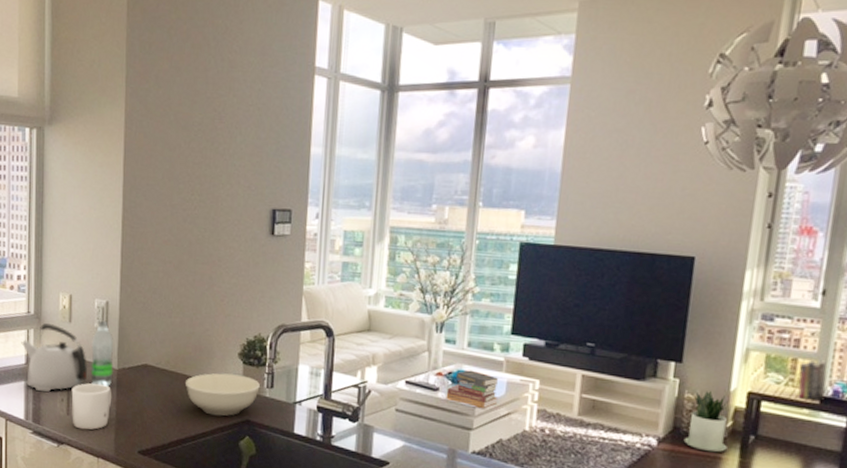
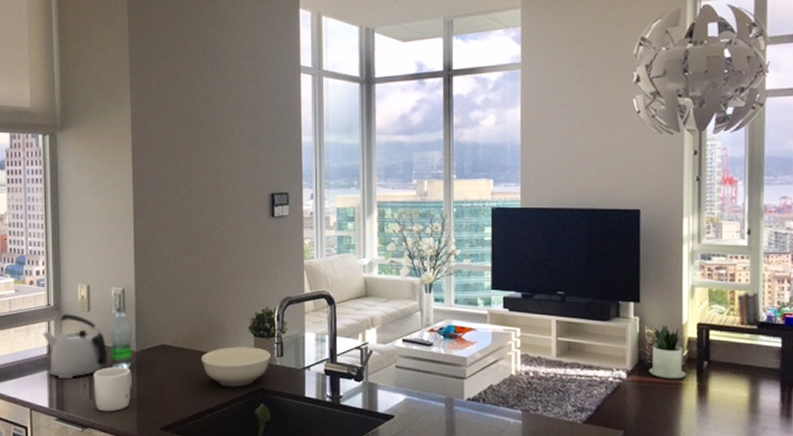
books: present [446,370,498,409] -> none [440,324,485,359]

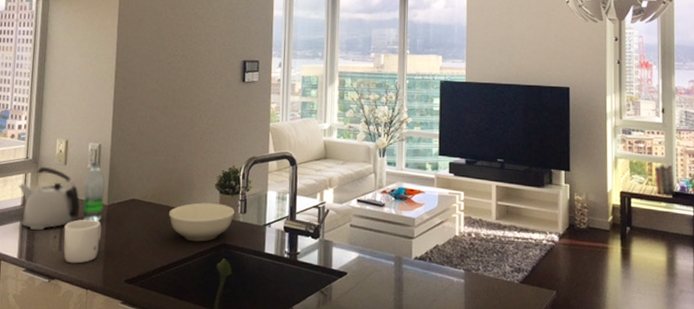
planter: present [648,324,686,380] -> none [578,192,611,244]

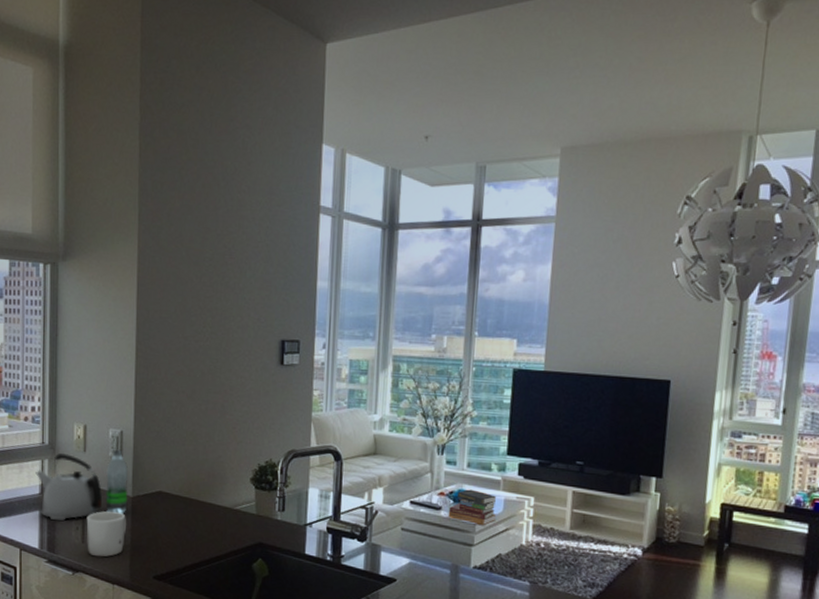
bowl: present [168,203,235,242] -> none [198,498,272,540]
books: none [391,187,432,220] -> present [448,489,496,526]
books: present [654,163,675,195] -> none [765,472,789,510]

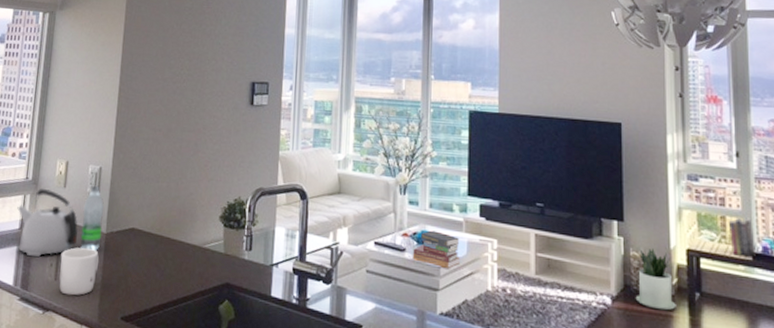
planter: none [666,502,705,561] -> present [635,247,676,311]
books: none [765,472,789,510] -> present [728,217,756,257]

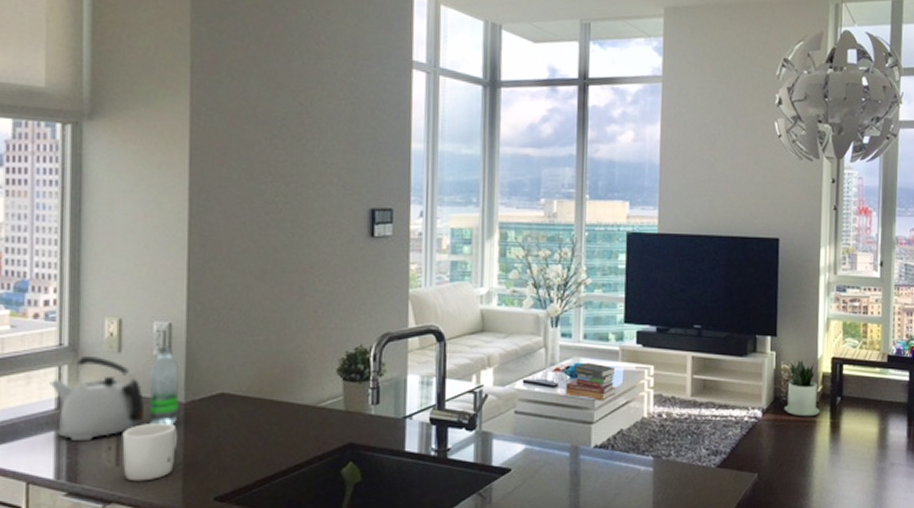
books: present [728,217,756,257] -> none [869,323,891,359]

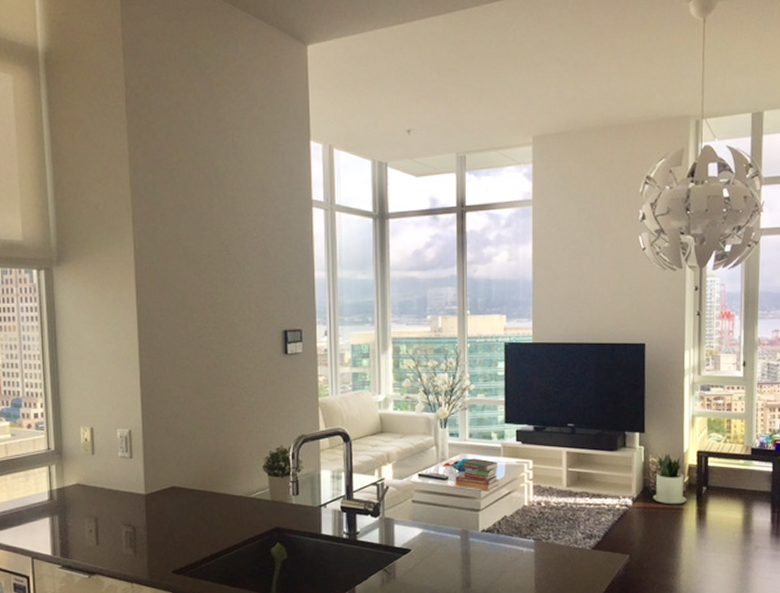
kettle: present [50,355,145,440] -> none [43,457,115,525]
mug: present [122,422,178,482] -> none [99,510,142,558]
bottle: present [148,346,180,425] -> none [117,449,141,513]

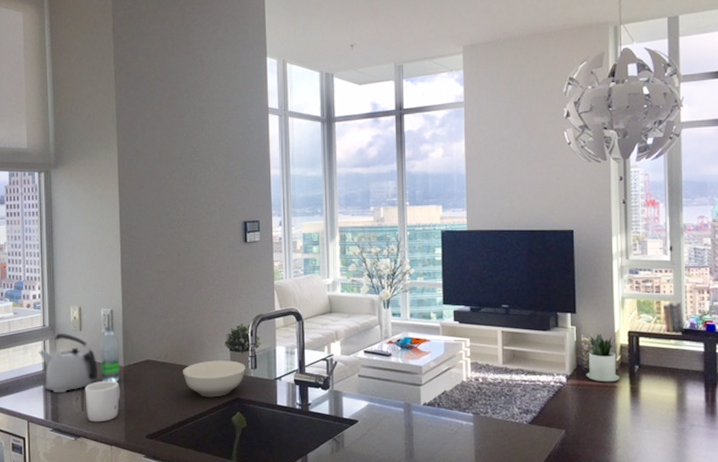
kettle: none [43,457,115,525] -> present [39,333,98,392]
mug: none [99,510,142,558] -> present [85,380,121,422]
bottle: none [117,449,141,513] -> present [100,326,120,383]
bowl: none [213,486,286,527] -> present [182,360,245,397]
books: present [455,458,499,491] -> none [398,336,438,367]
books: none [733,419,754,452] -> present [662,301,684,332]

